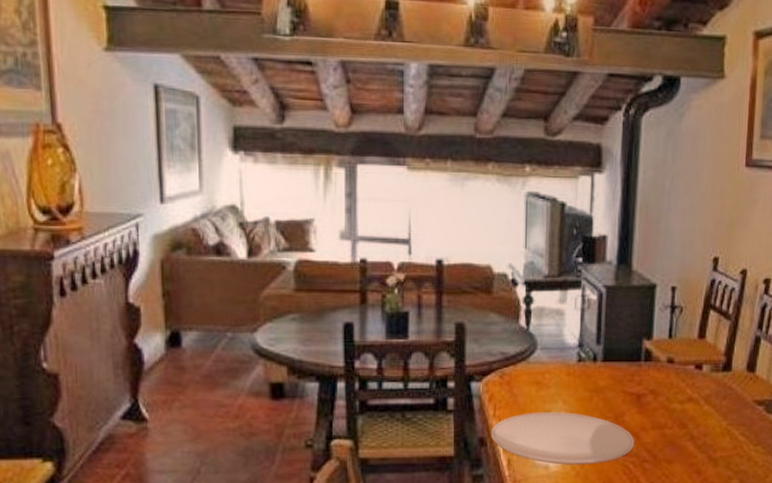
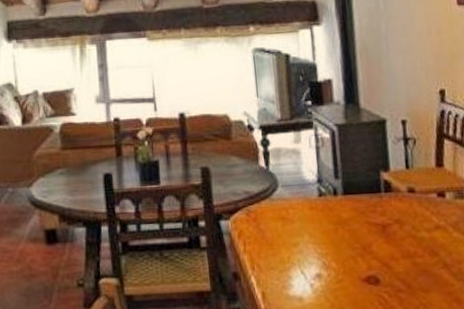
plate: present [490,412,635,465] -> none [243,245,387,297]

